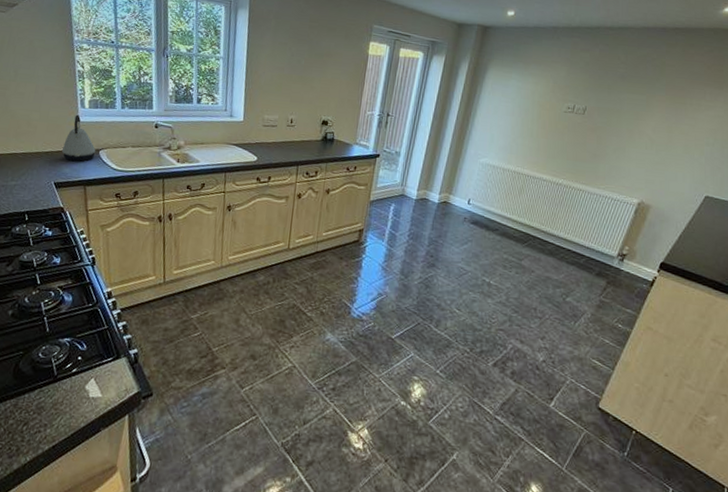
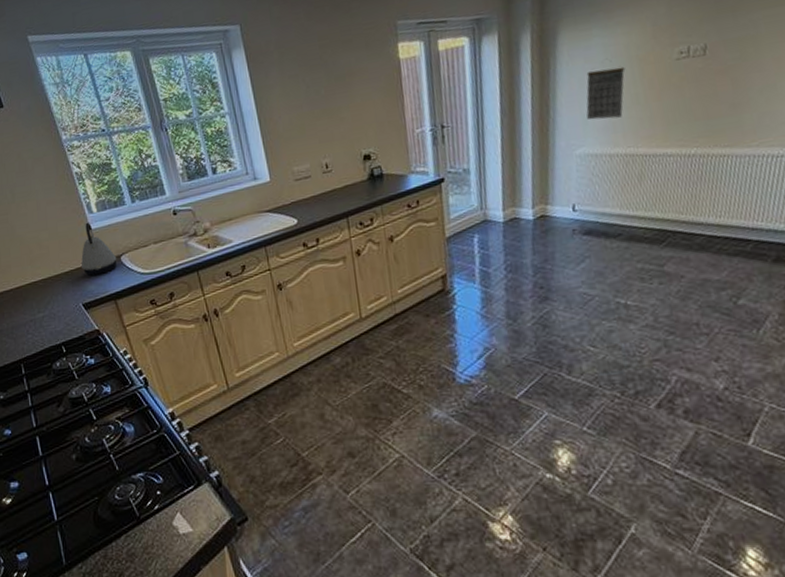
calendar: none [494,104,528,143] -> present [586,66,626,120]

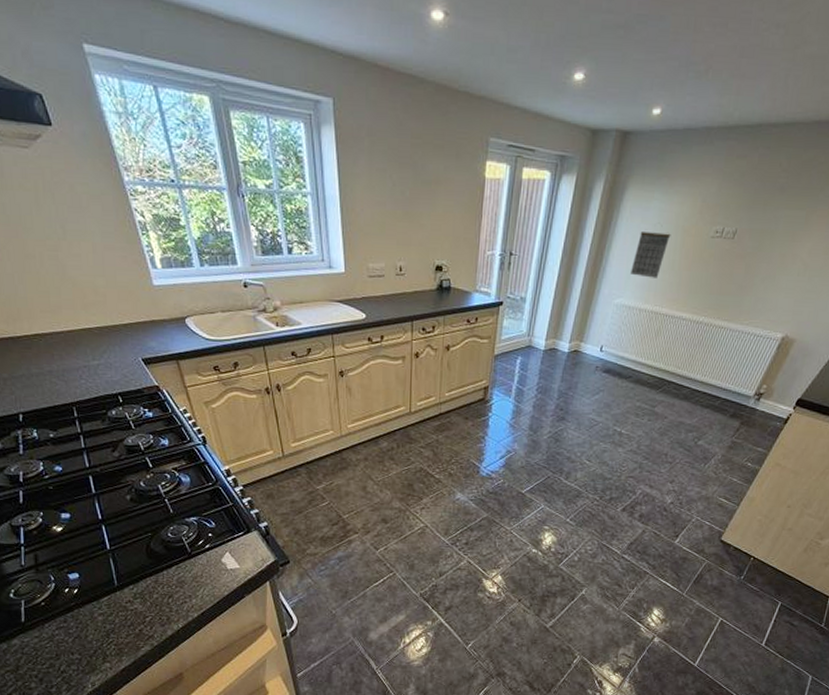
kettle: present [81,222,117,276] -> none [142,277,181,333]

